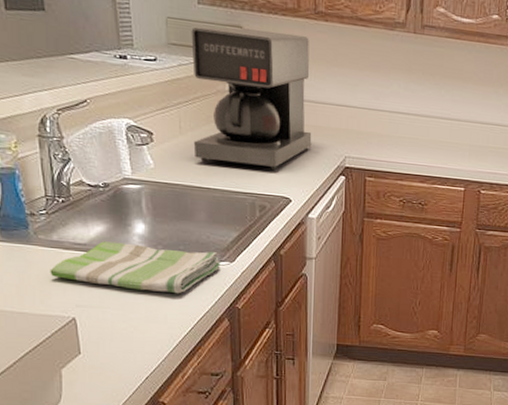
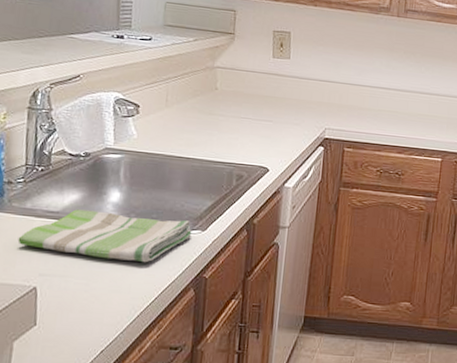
coffee maker: present [191,27,312,171] -> none [177,10,298,142]

